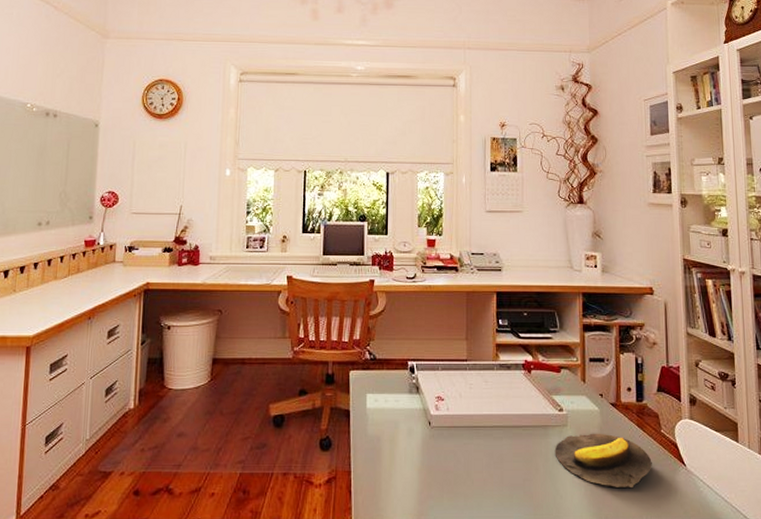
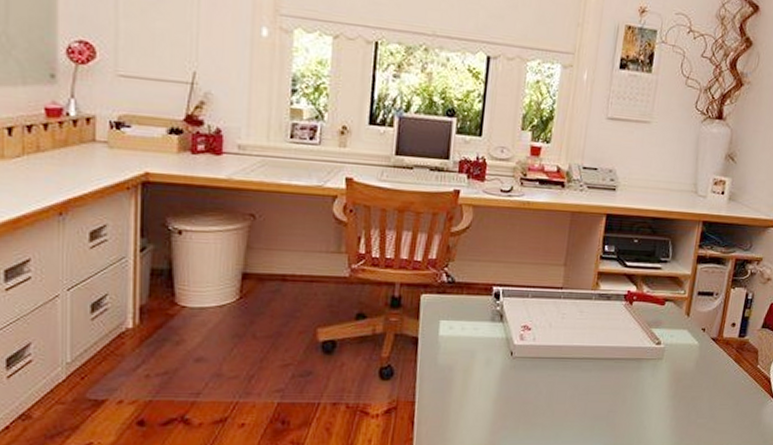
banana: present [554,433,652,487] -> none [645,367,743,419]

